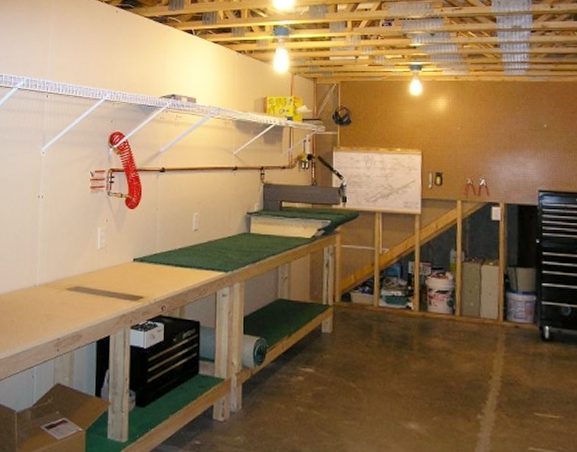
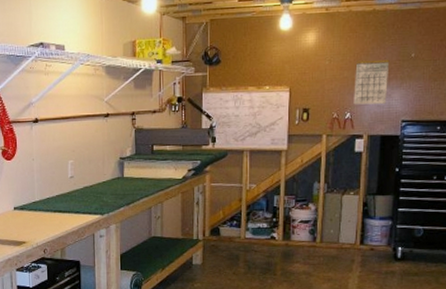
calendar: none [487,128,522,172] -> present [353,59,390,105]

